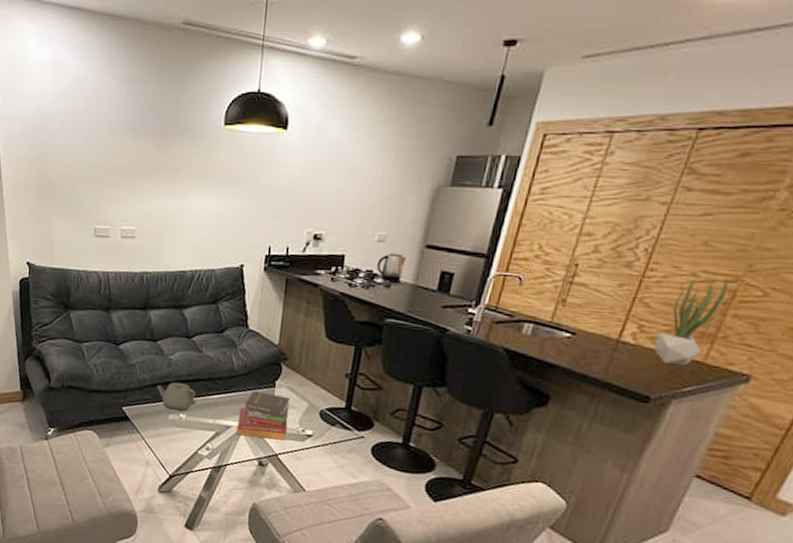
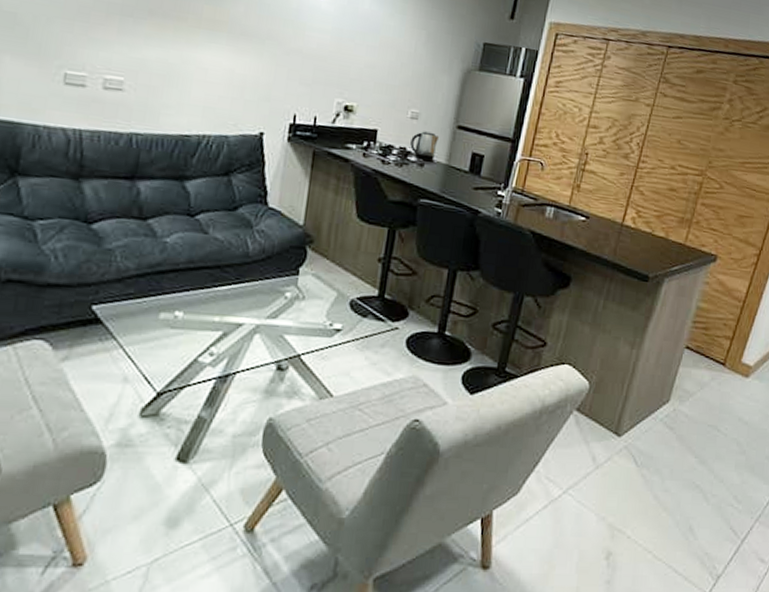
teapot: present [157,382,196,412] -> none [144,270,198,309]
books: present [236,391,290,441] -> none [249,280,317,338]
potted plant: present [654,277,729,366] -> none [649,170,697,248]

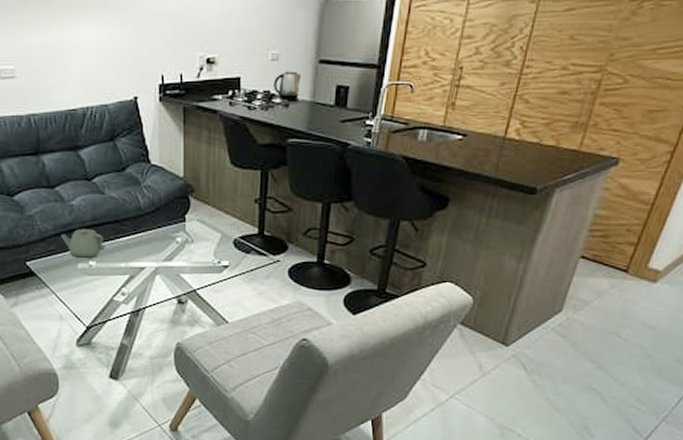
teapot: none [144,270,198,309] -> present [61,228,105,259]

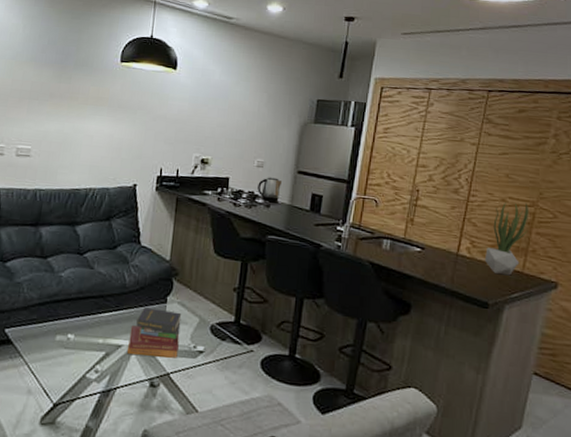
teapot: present [61,228,105,259] -> none [44,300,86,332]
books: none [150,228,202,276] -> present [127,307,182,358]
potted plant: none [536,69,594,156] -> present [485,202,528,276]

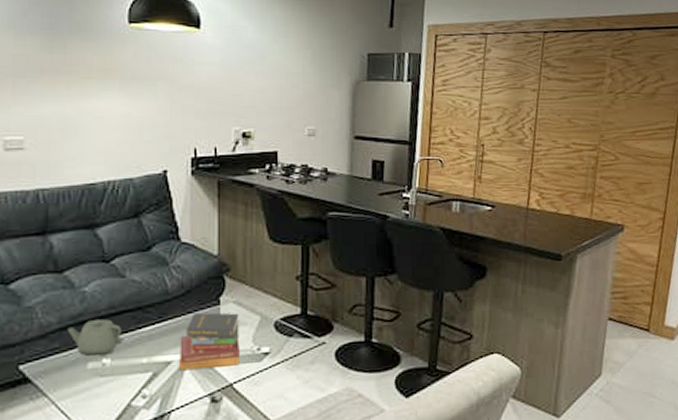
teapot: none [44,300,86,332] -> present [68,318,123,356]
kettle: present [257,177,281,203] -> none [311,146,337,175]
potted plant: present [485,202,528,276] -> none [554,147,592,224]

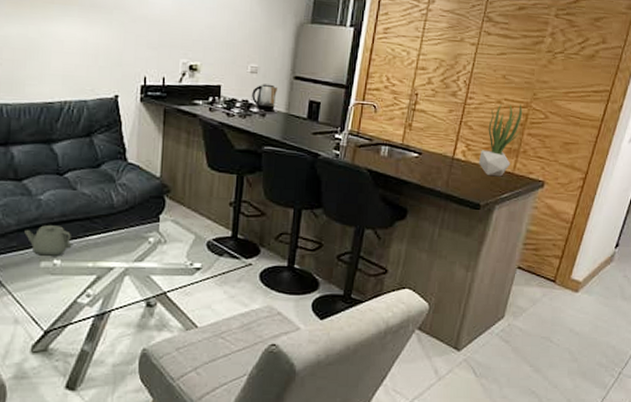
books: present [178,312,240,371] -> none [119,227,176,277]
kettle: none [311,146,337,175] -> present [252,84,277,112]
potted plant: none [554,147,592,224] -> present [479,104,522,177]

